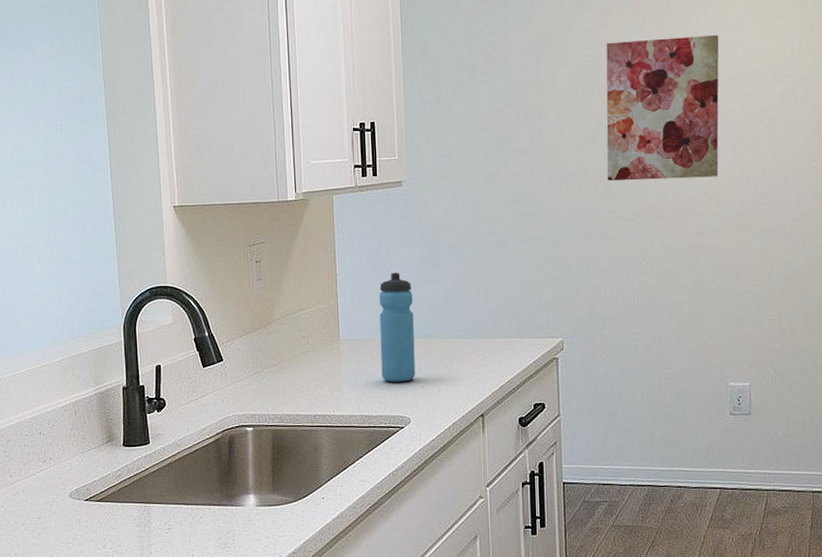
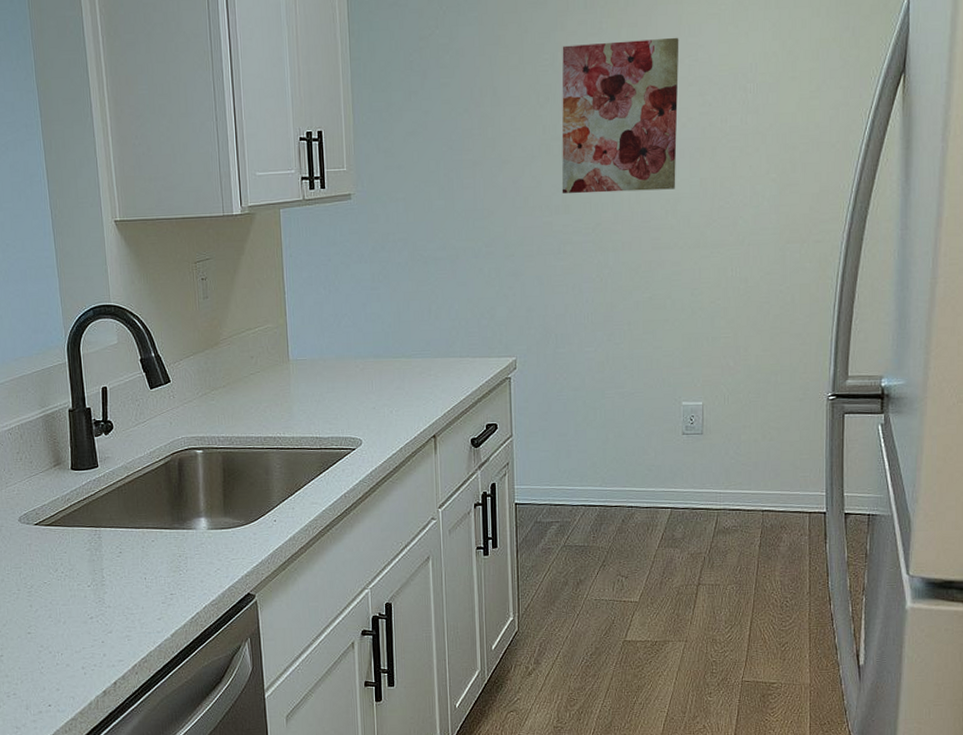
water bottle: present [379,273,416,382] -> none [328,290,367,403]

